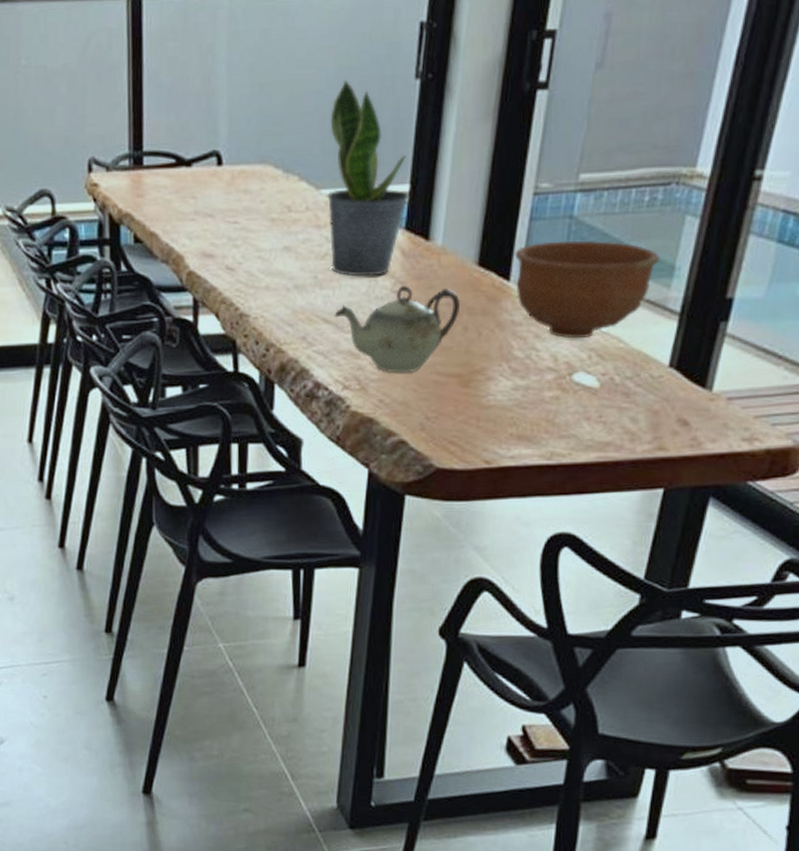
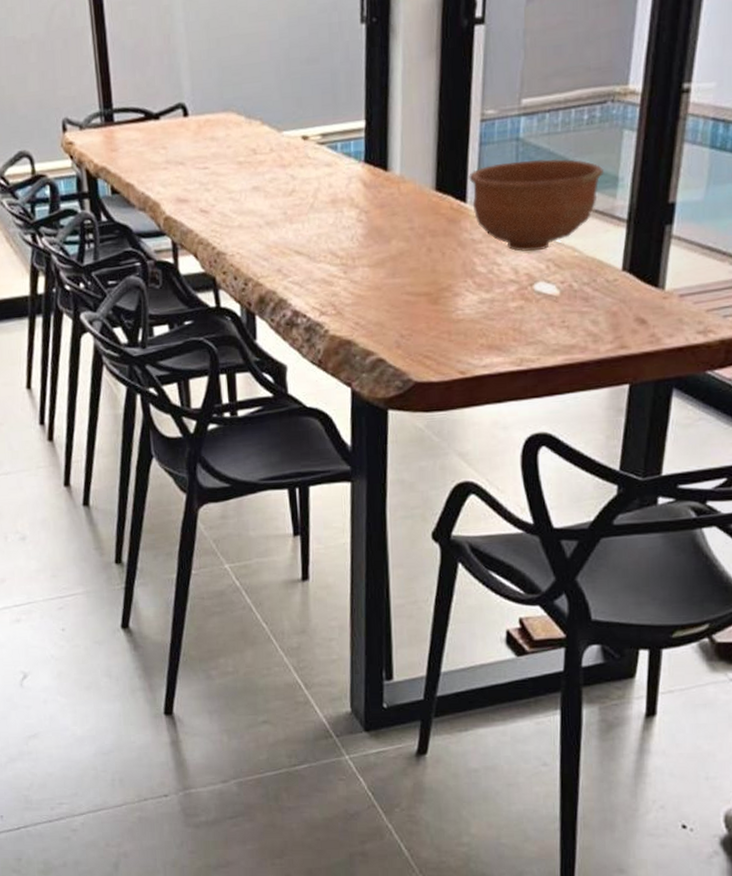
potted plant: present [327,79,410,277] -> none [285,28,366,210]
teapot: present [334,285,460,373] -> none [305,213,422,297]

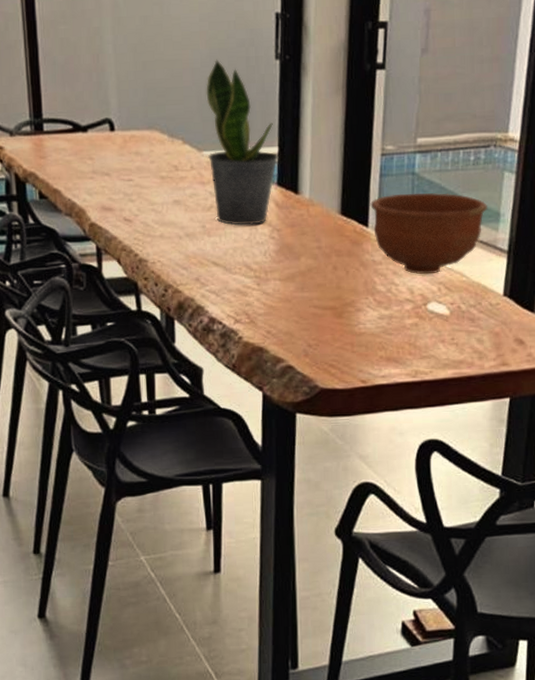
potted plant: none [285,28,366,210] -> present [206,59,279,225]

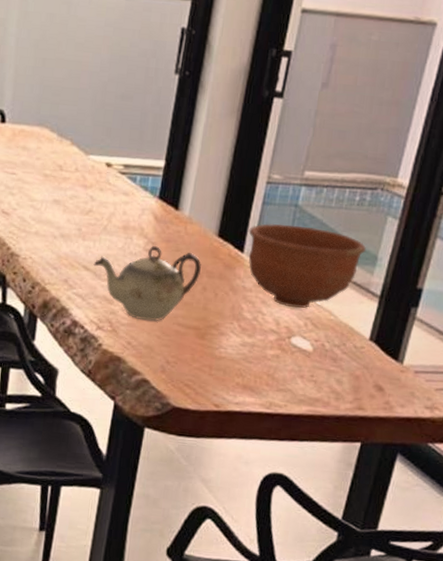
potted plant: present [206,59,279,225] -> none [93,65,164,235]
teapot: none [222,232,329,308] -> present [93,245,201,321]

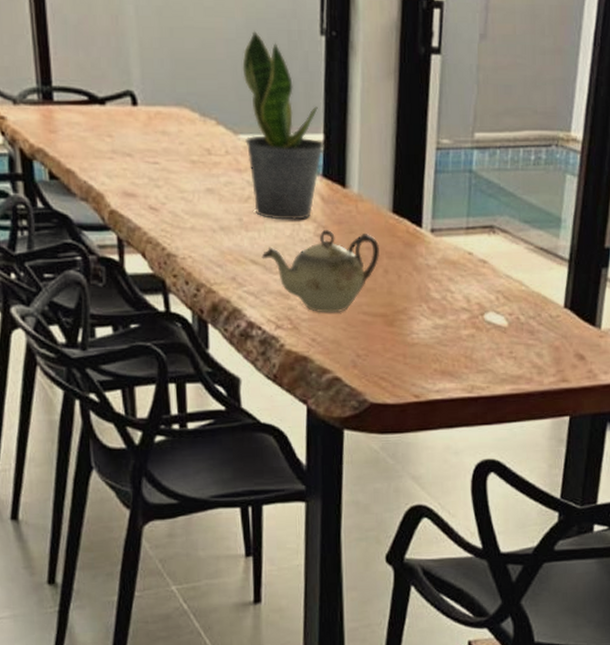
potted plant: none [93,65,164,235] -> present [242,30,324,220]
bowl: present [248,223,366,309] -> none [424,192,548,282]

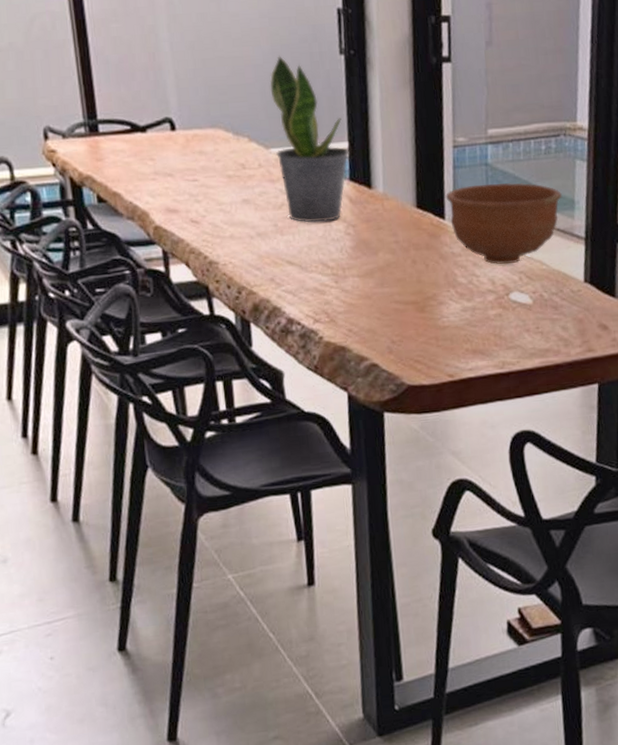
teapot: present [261,229,379,313] -> none [297,227,407,305]
bowl: none [424,192,548,282] -> present [445,183,562,265]

